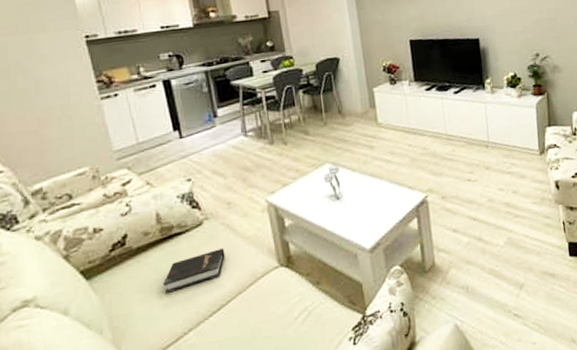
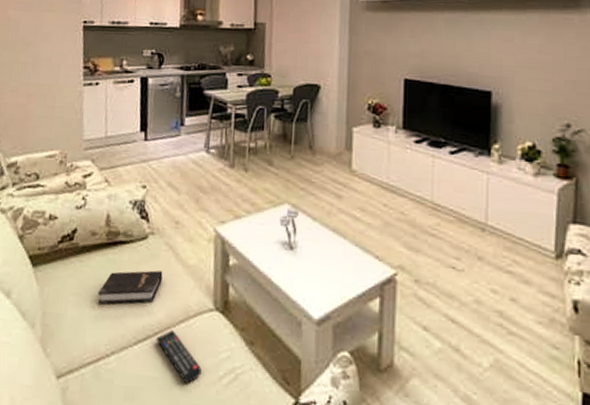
remote control: none [230,294,278,333] -> present [156,330,202,384]

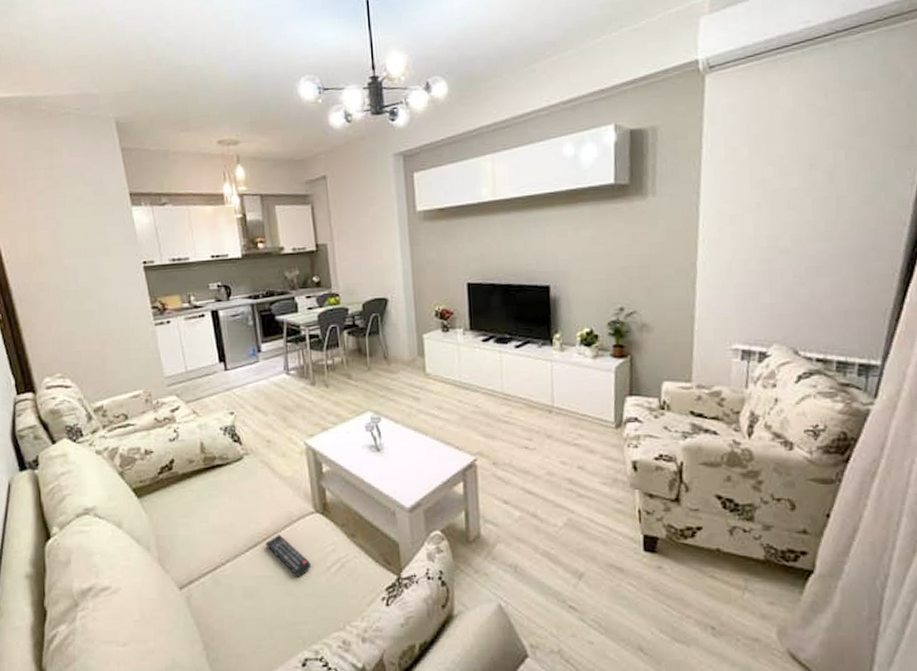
hardback book: present [98,270,163,306] -> none [205,486,263,523]

